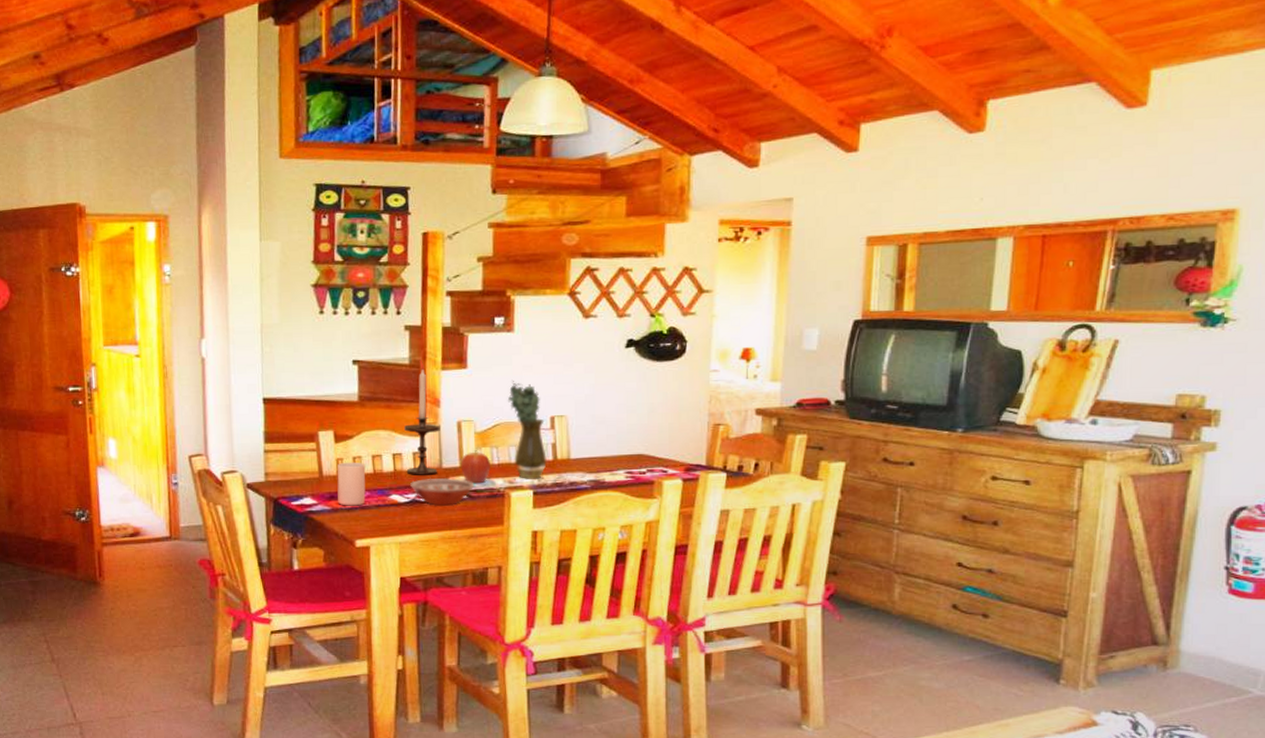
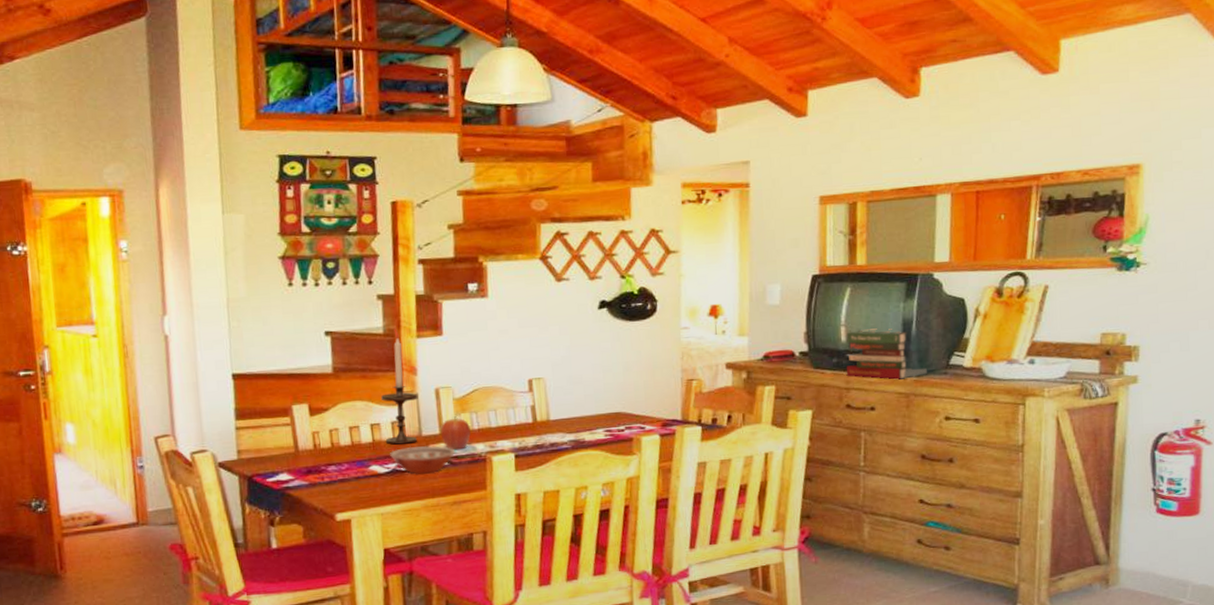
cup: present [337,462,366,506] -> none [313,434,345,480]
vase: present [507,380,547,480] -> none [484,345,527,443]
books: none [885,379,976,435] -> present [846,328,928,380]

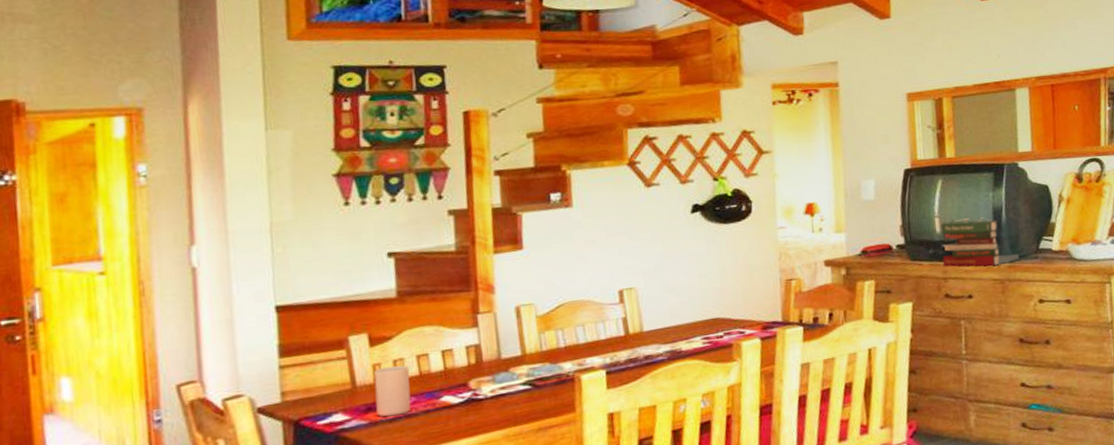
cup: none [313,434,345,480] -> present [374,365,412,417]
candlestick: present [381,328,418,446] -> none [454,245,497,372]
bowl: present [390,446,456,474] -> none [464,368,540,401]
fruit: present [440,416,471,450] -> none [522,335,557,372]

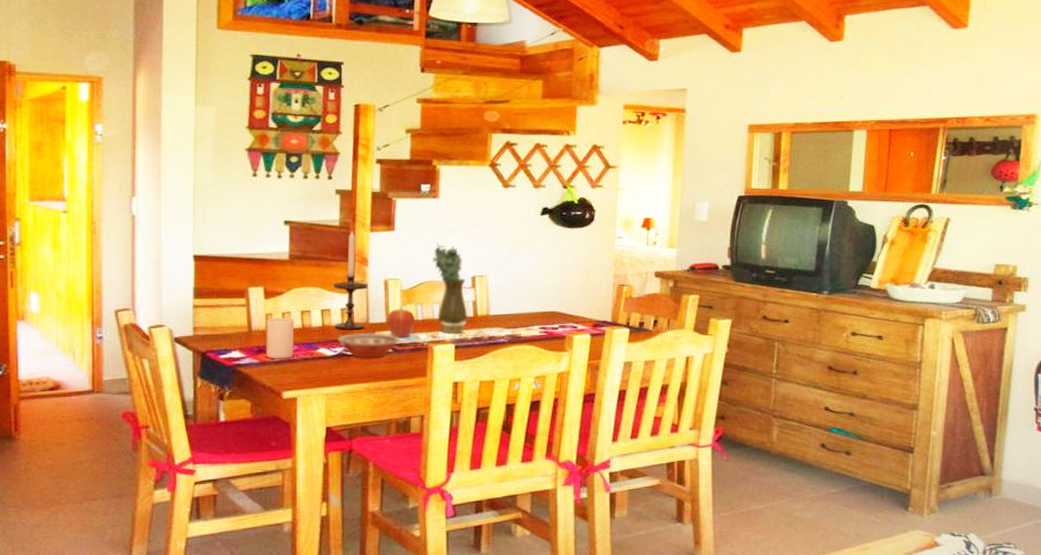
candlestick: none [454,245,497,372] -> present [333,222,368,331]
bowl: none [464,368,540,401] -> present [338,333,400,359]
fruit: none [522,335,557,372] -> present [386,307,415,338]
vase: none [570,256,619,360] -> present [432,242,468,335]
books: present [940,217,1020,268] -> none [764,248,838,296]

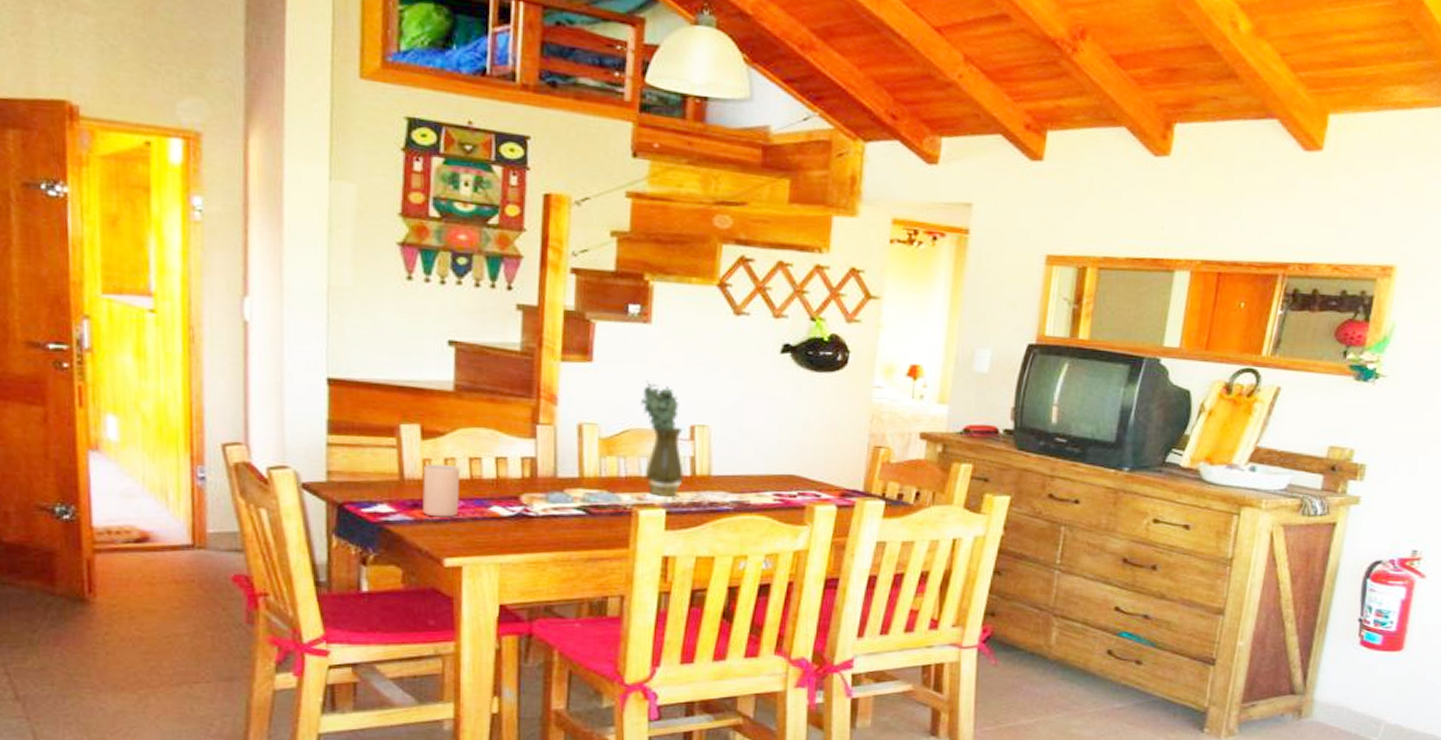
candlestick: present [333,222,368,331] -> none [512,347,557,486]
bowl: present [338,333,400,359] -> none [516,489,596,523]
fruit: present [386,307,415,338] -> none [579,459,616,499]

